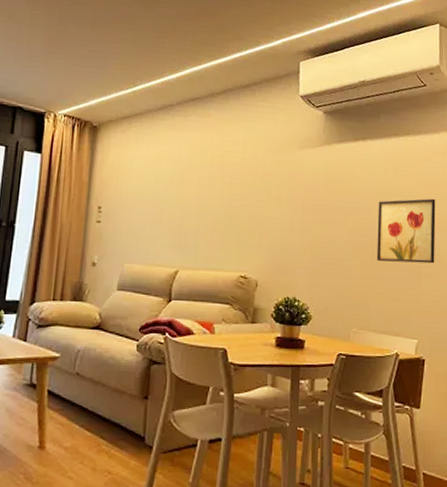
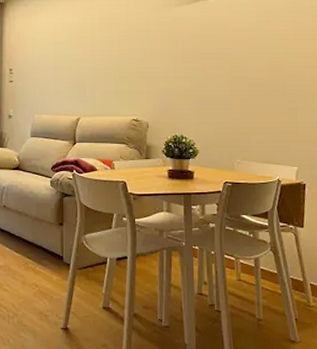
wall art: present [376,198,436,264] -> none [252,39,310,99]

